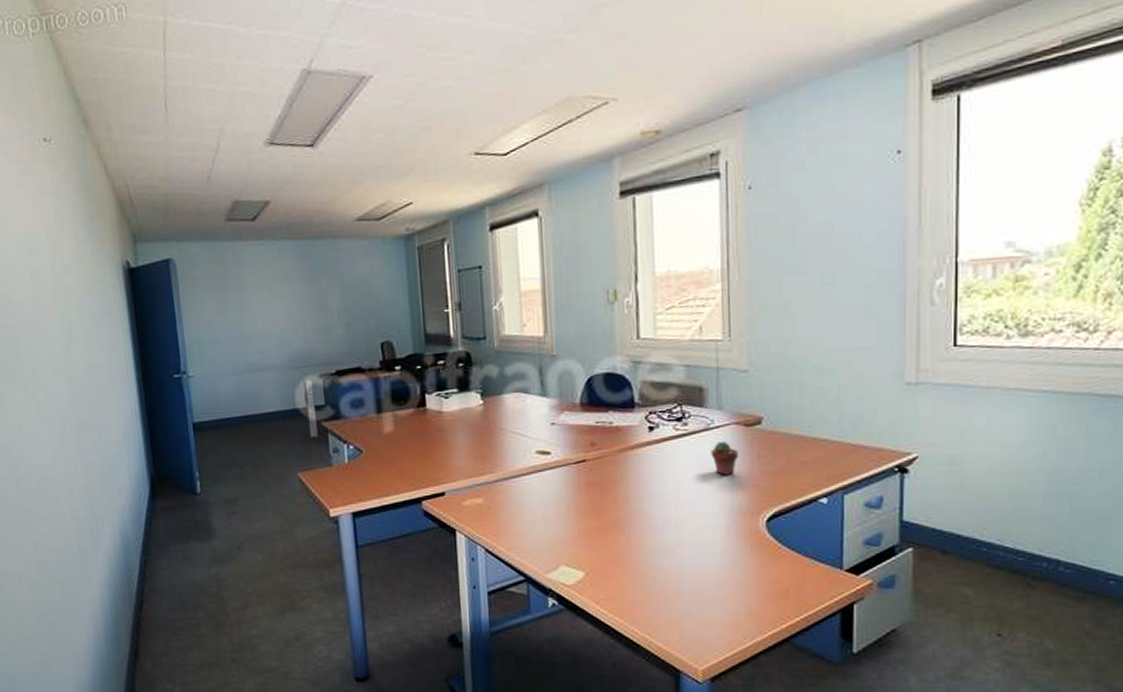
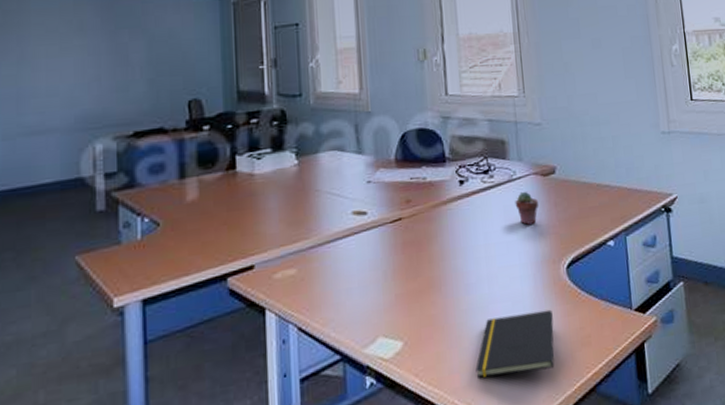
notepad: none [658,559,746,615] -> present [475,309,555,378]

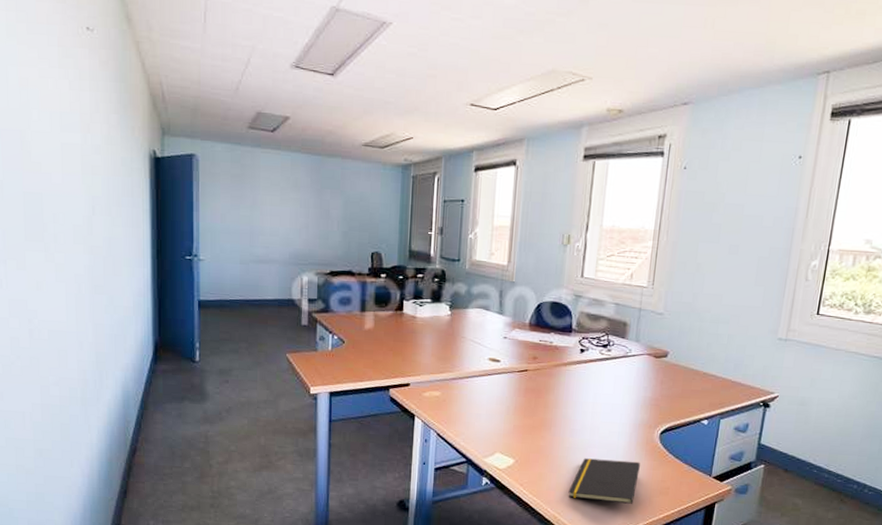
potted succulent: present [515,191,539,225] -> none [625,367,647,394]

